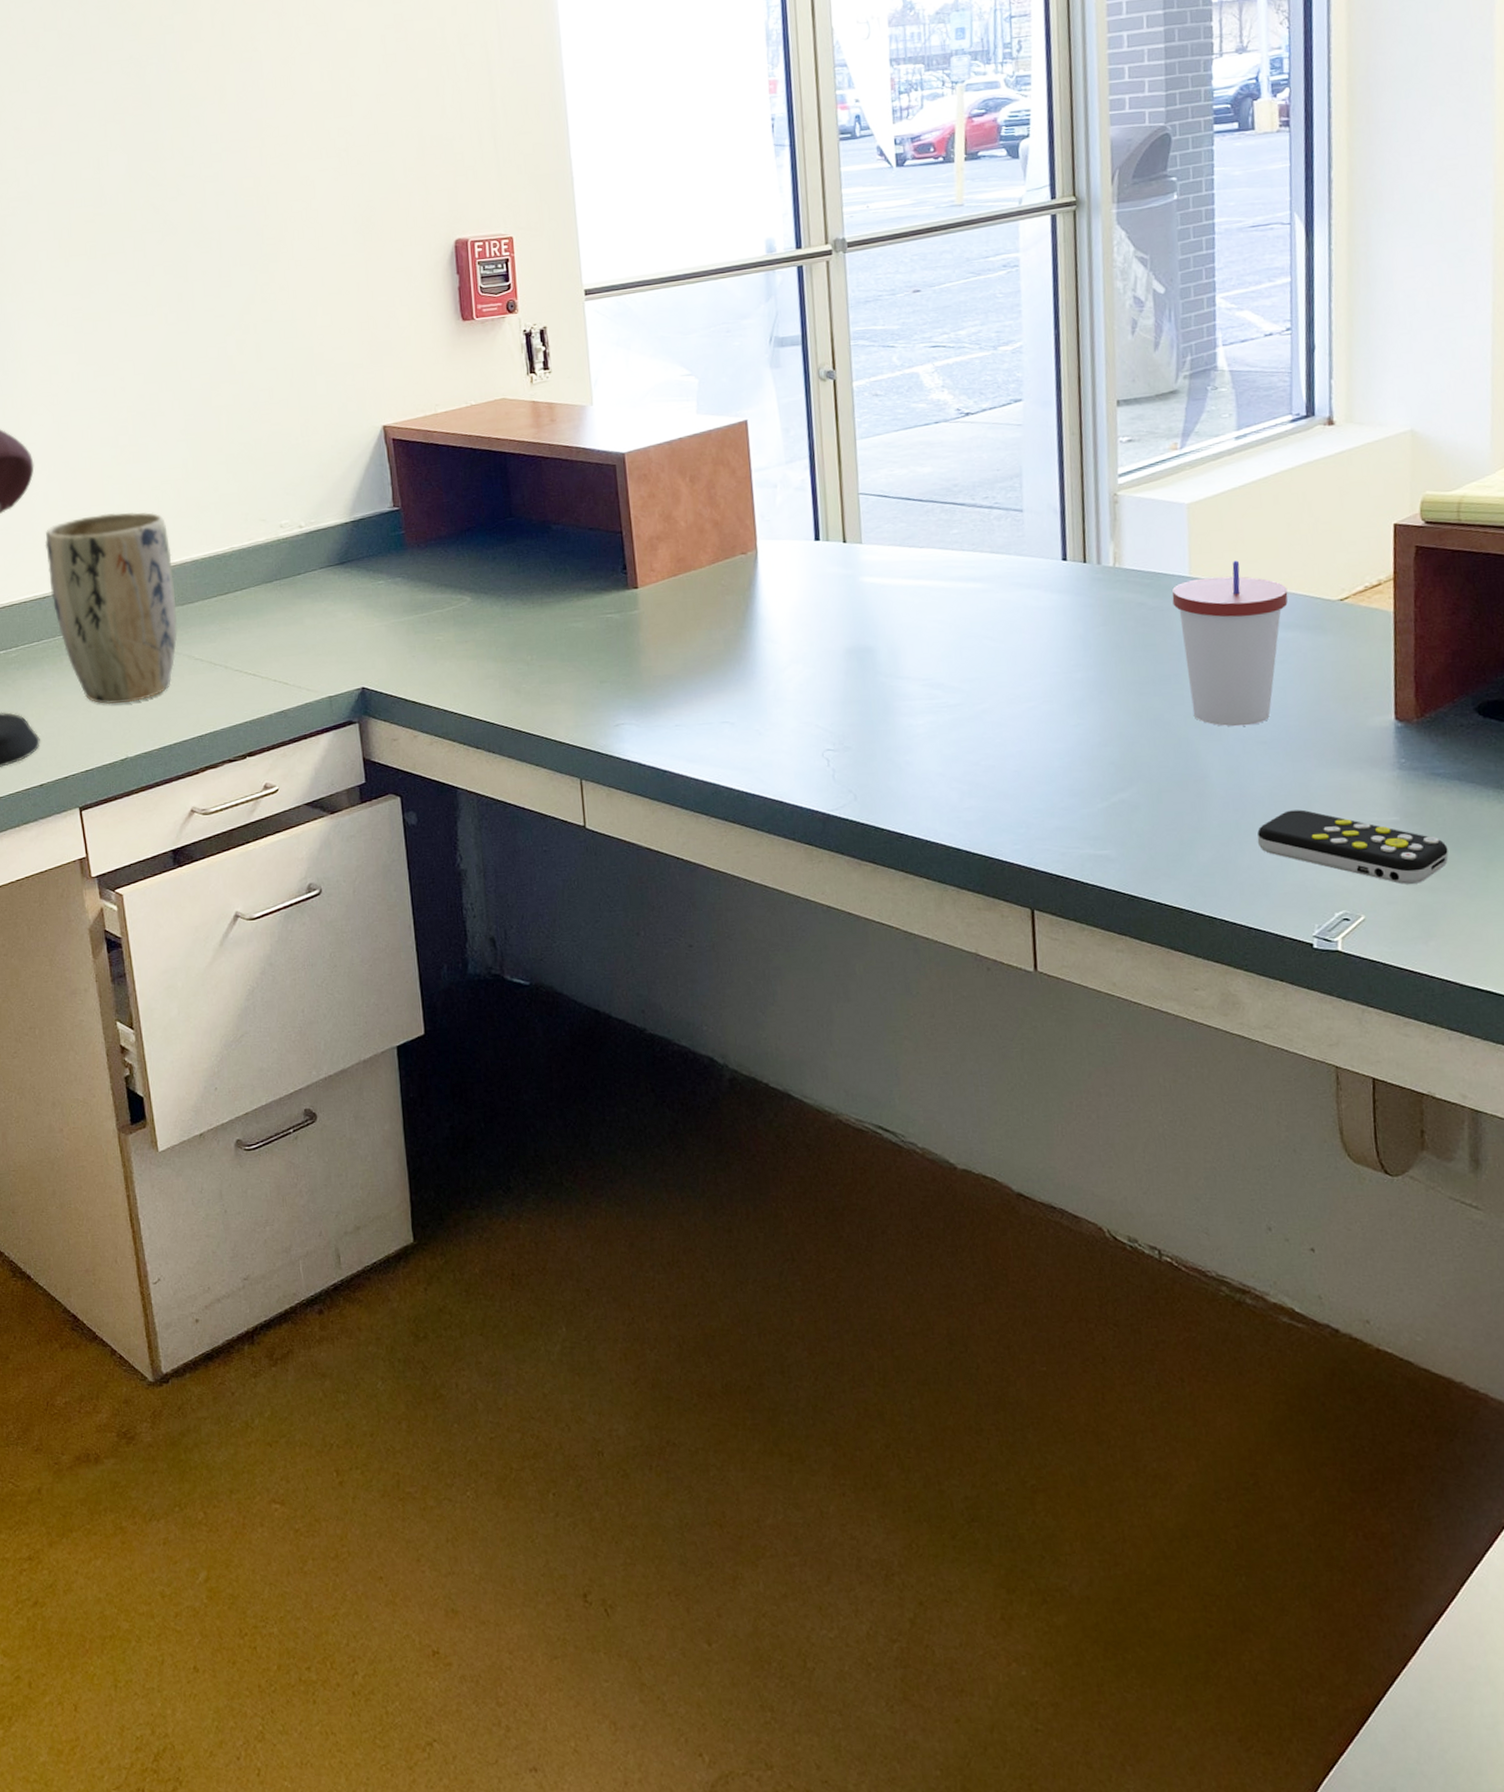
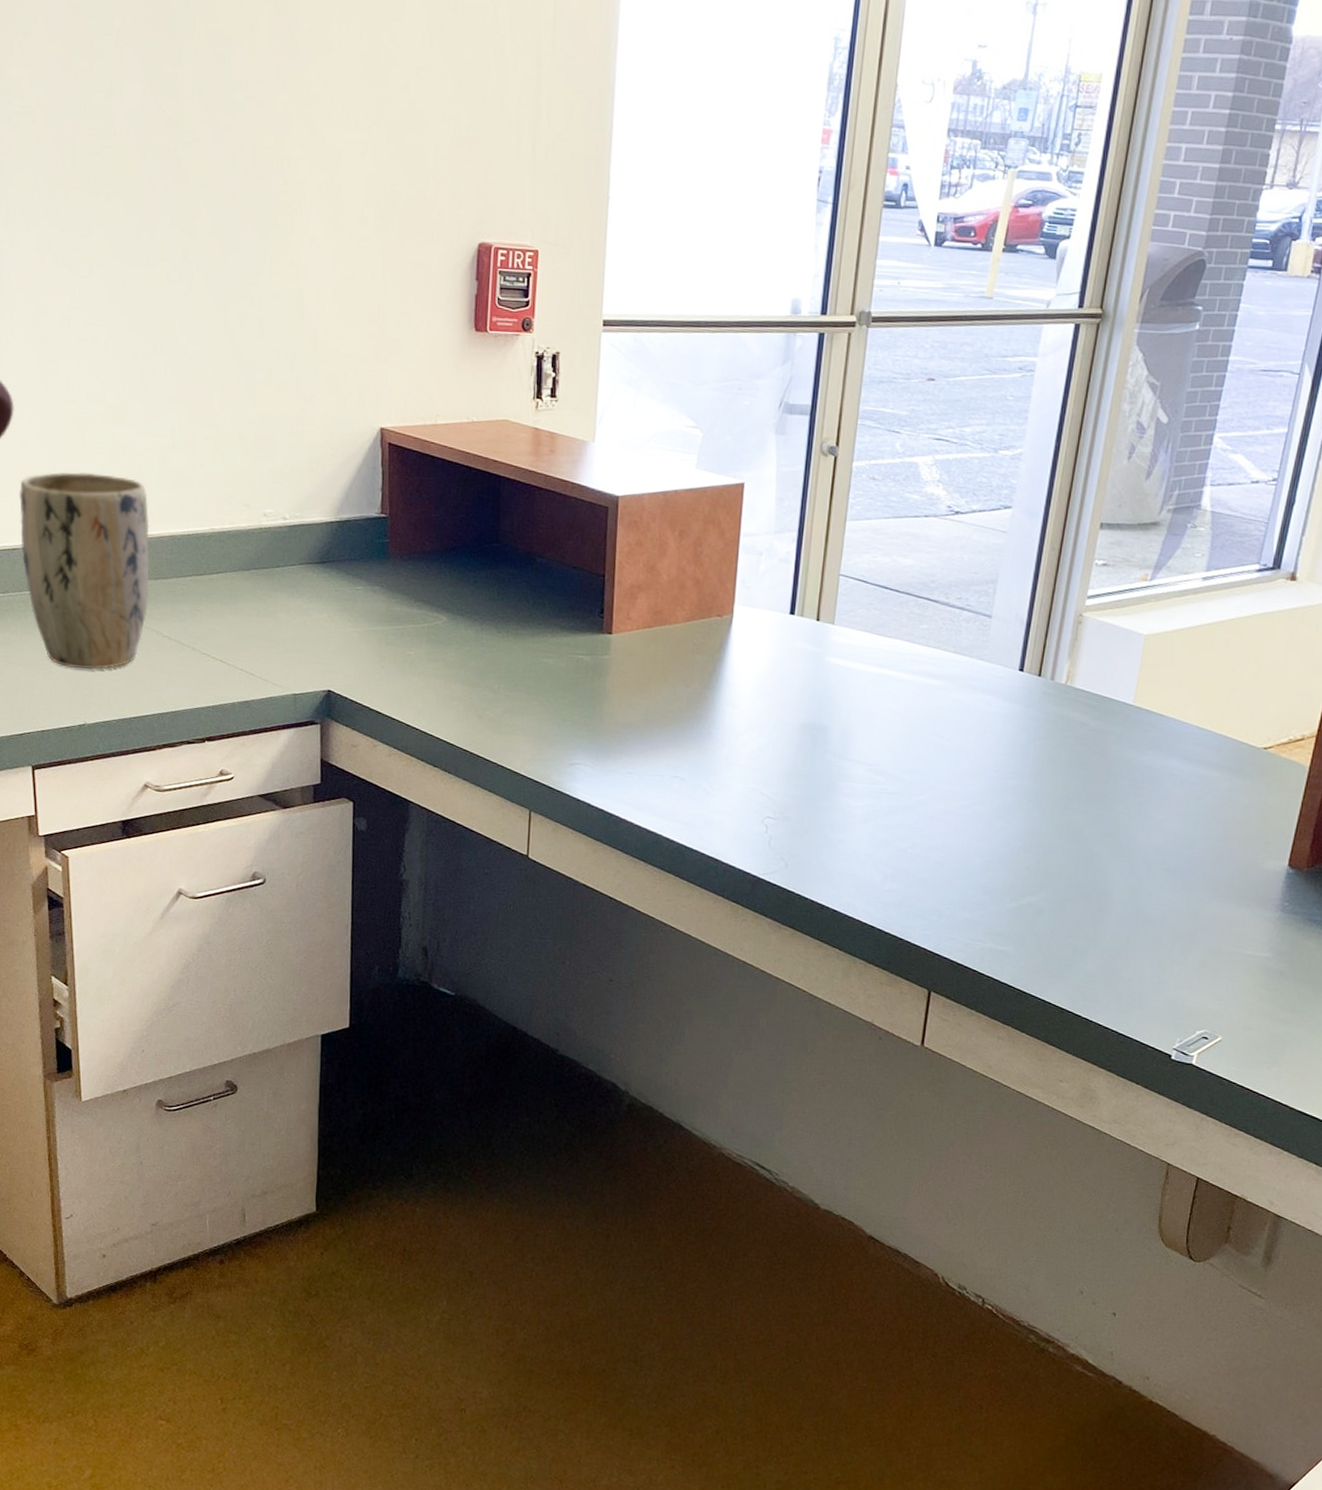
cup: present [1172,560,1288,727] -> none [1109,696,1219,852]
remote control: present [1257,809,1449,884] -> none [1142,934,1308,1015]

